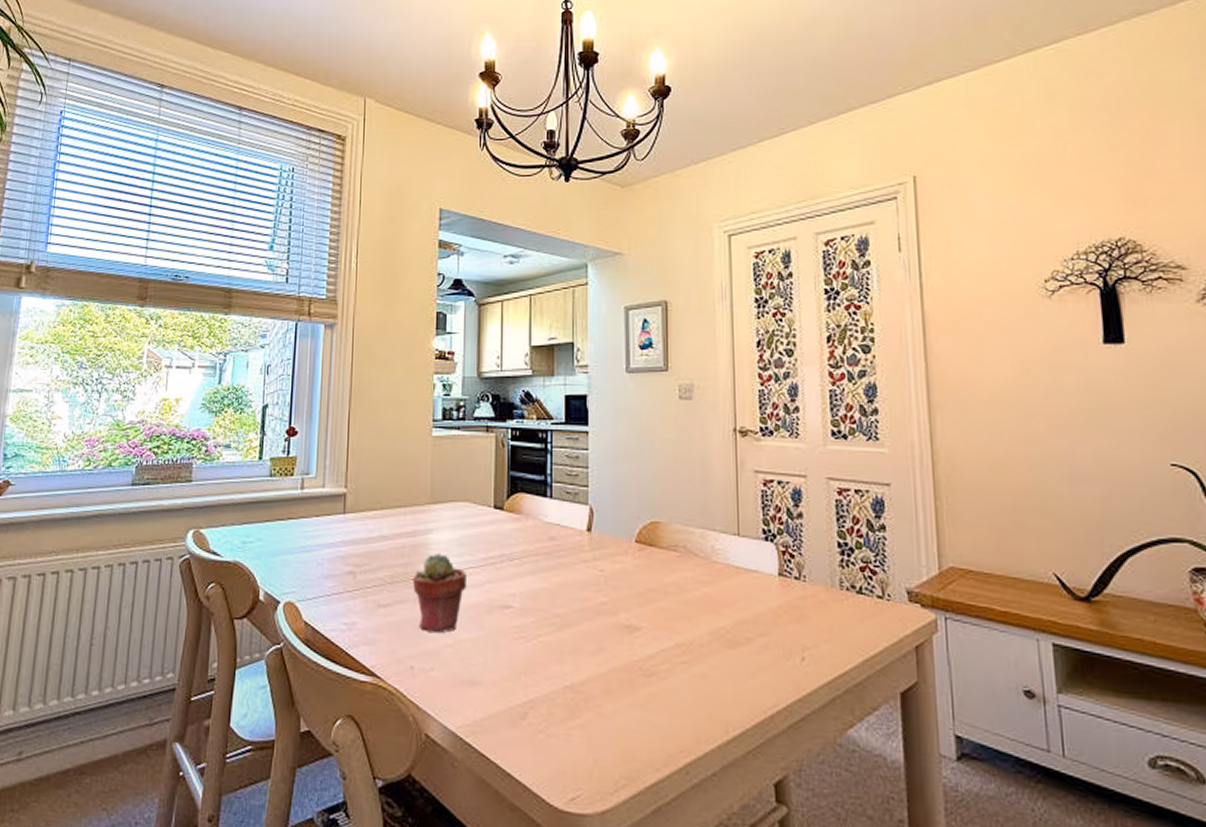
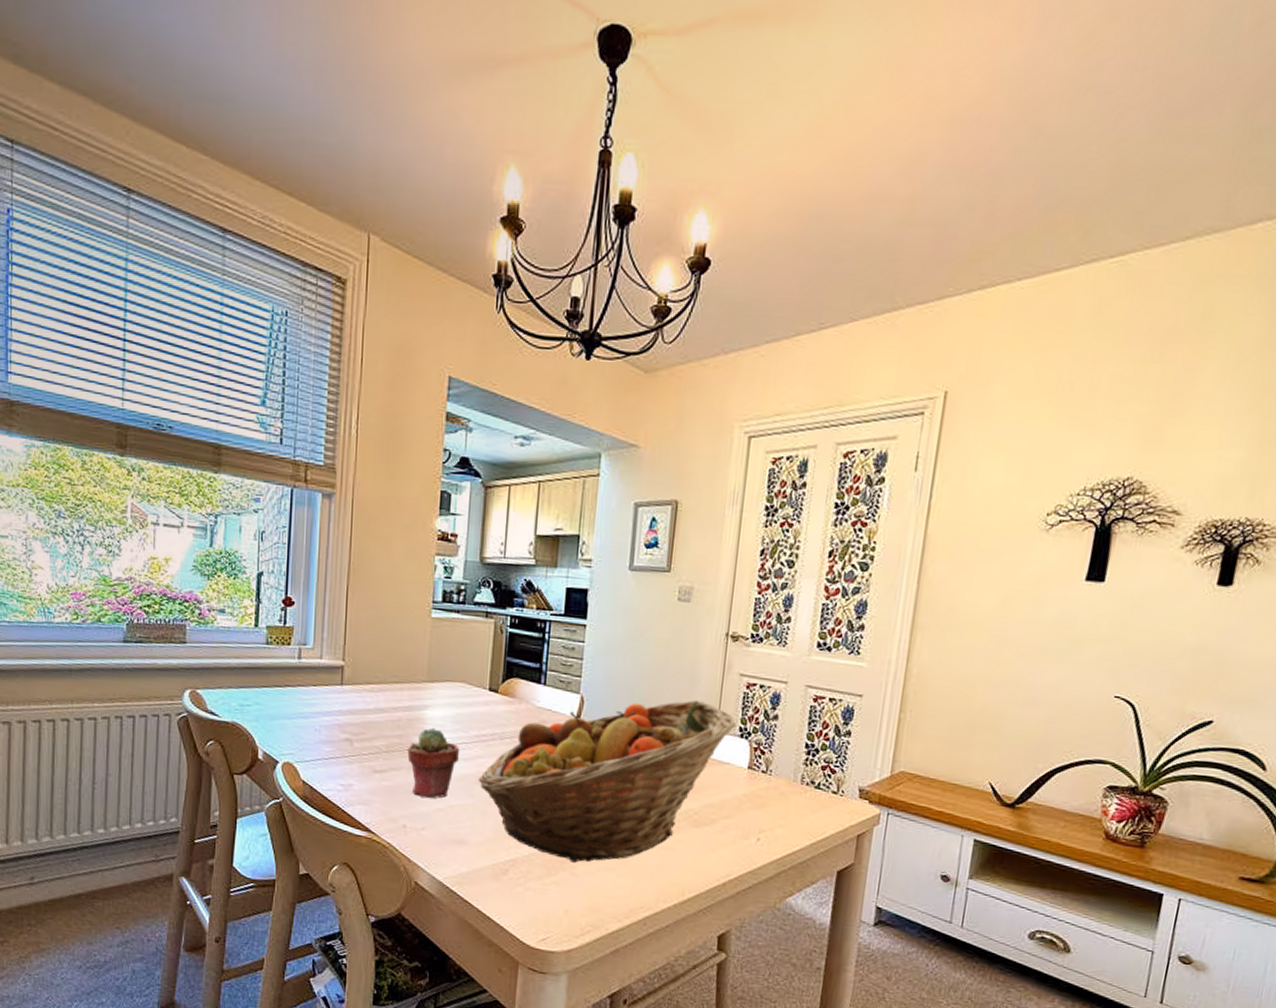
fruit basket: none [489,503,758,700] -> present [479,700,736,863]

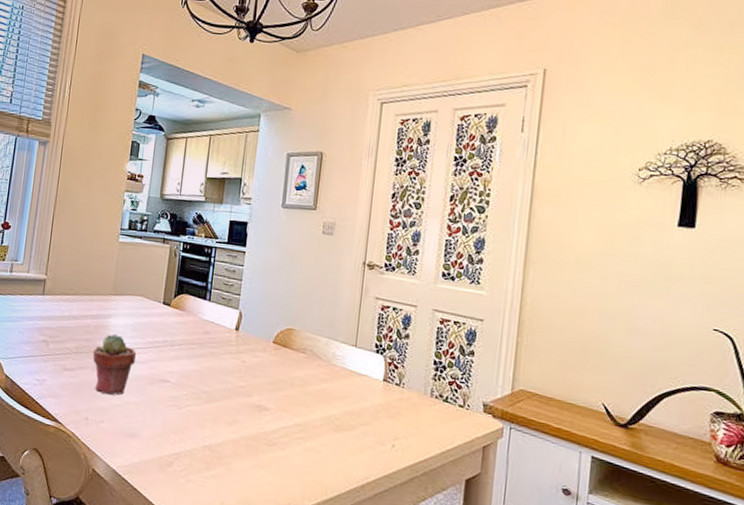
fruit basket: present [479,700,736,863] -> none [151,318,372,459]

